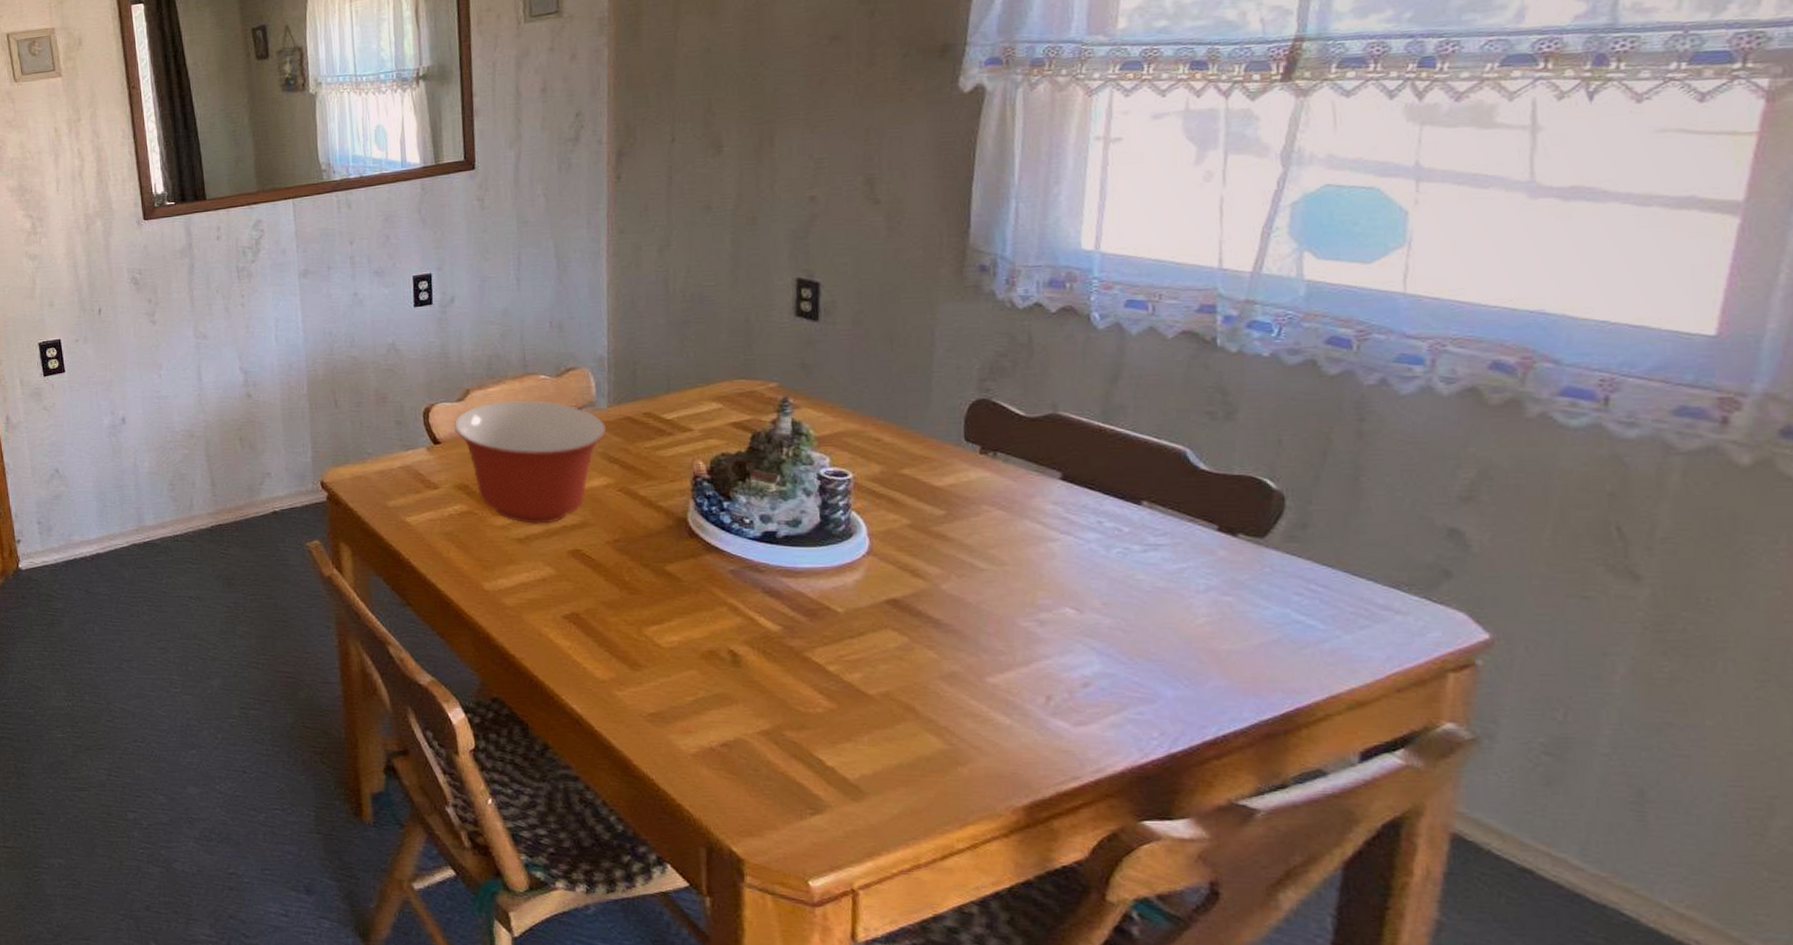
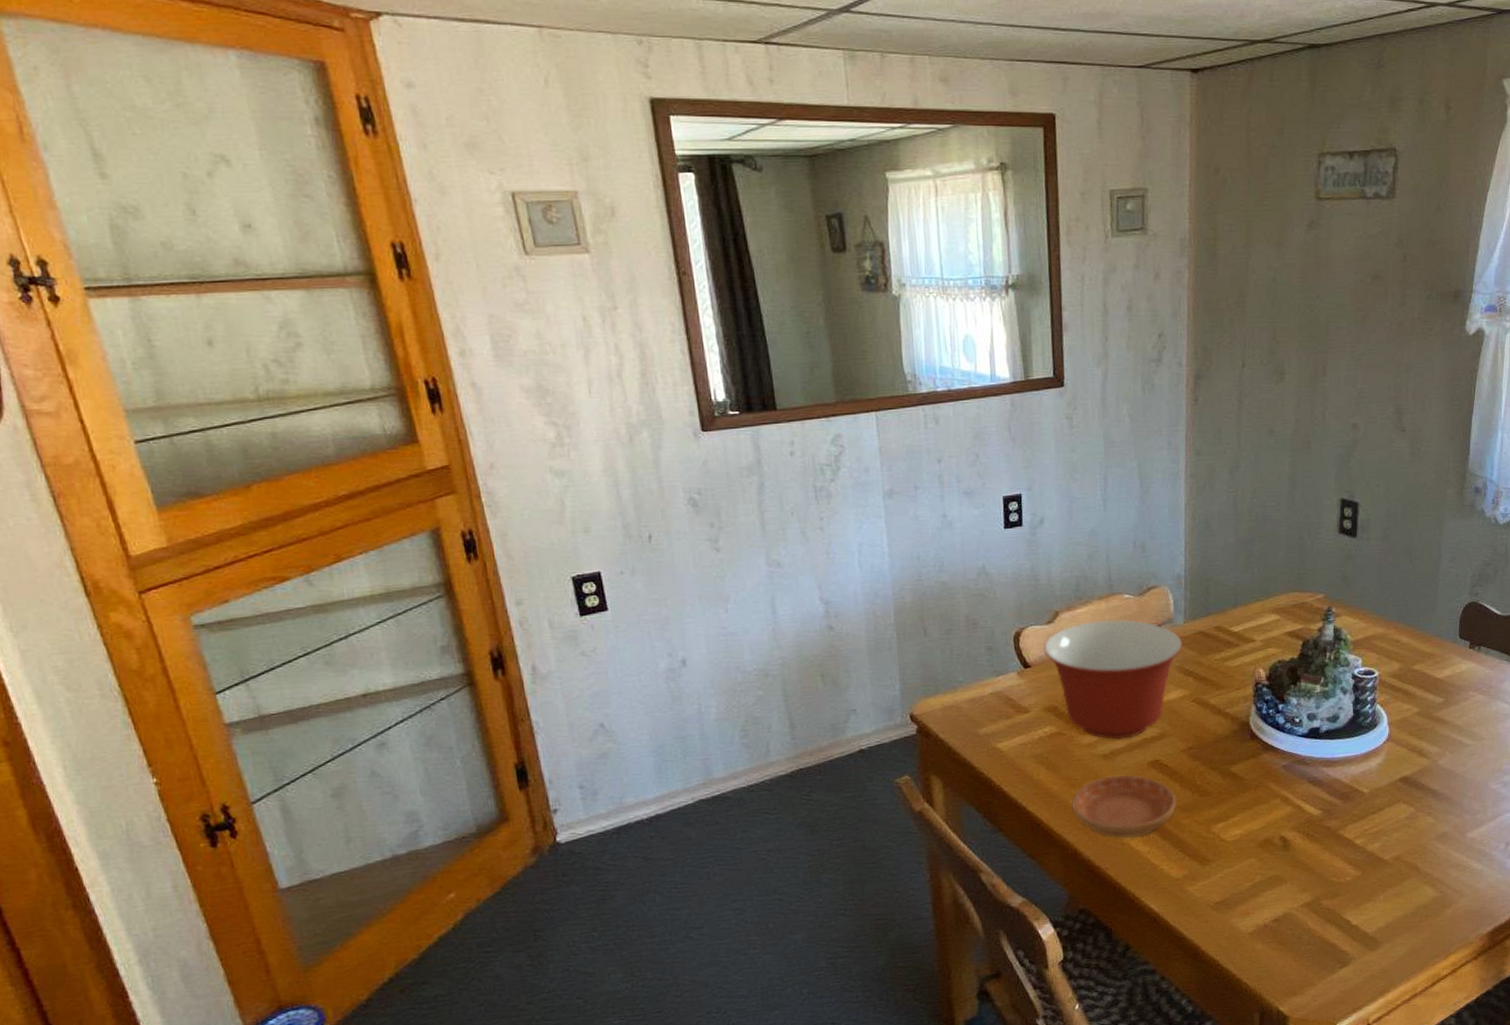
saucer: none [484,561,601,630] -> present [1072,774,1177,838]

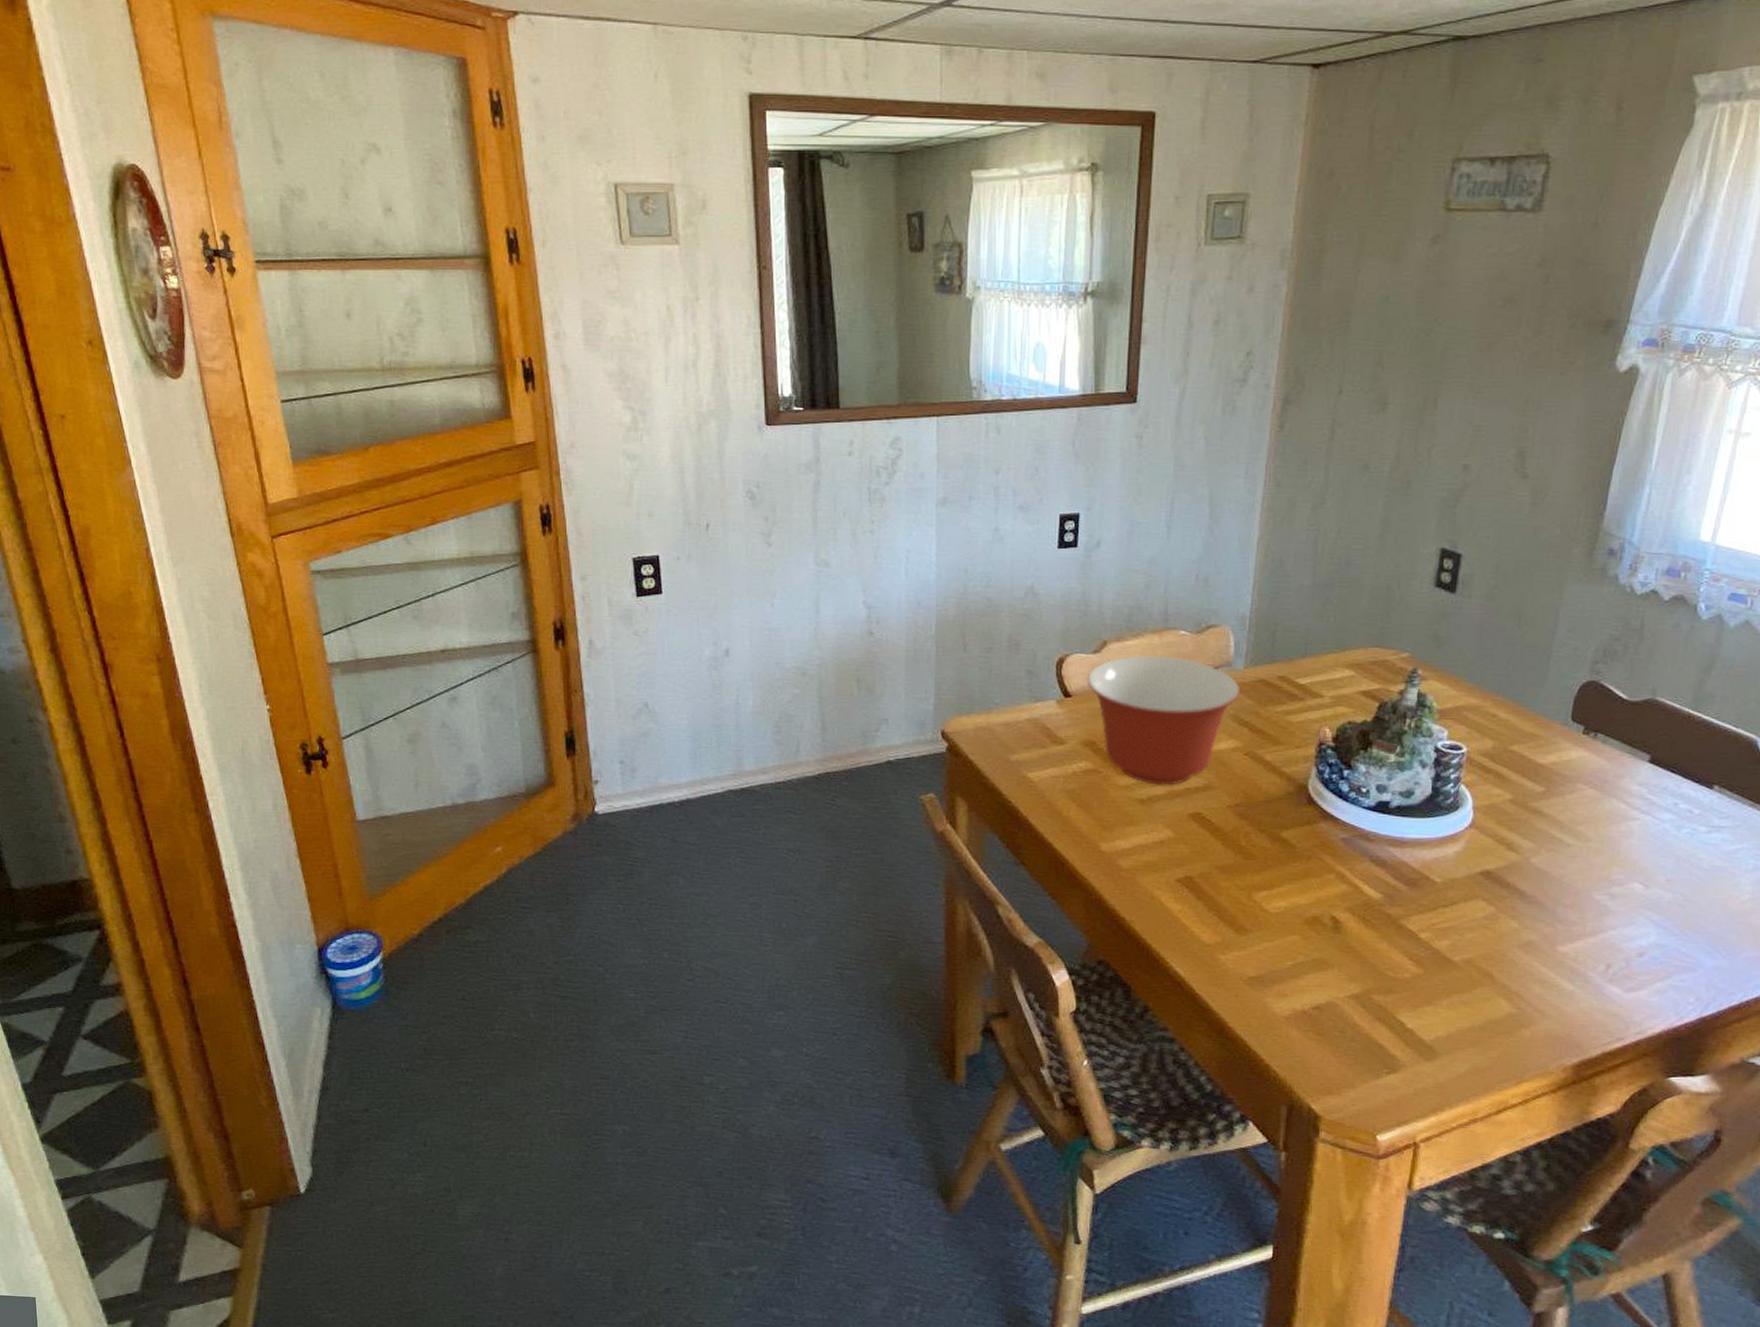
saucer: present [1072,774,1177,838] -> none [1101,823,1216,893]

